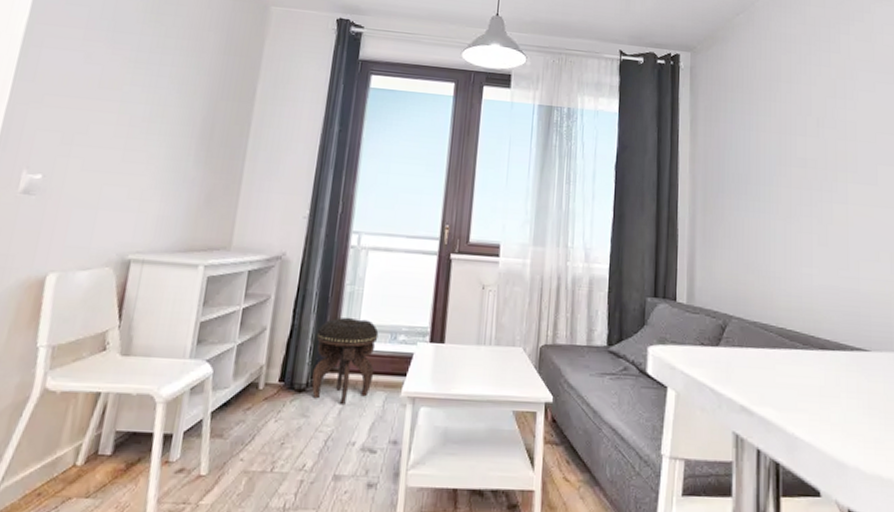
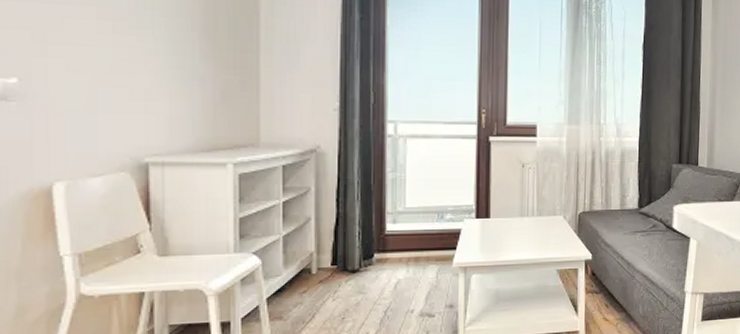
footstool: present [311,317,379,406] -> none [363,202,425,280]

